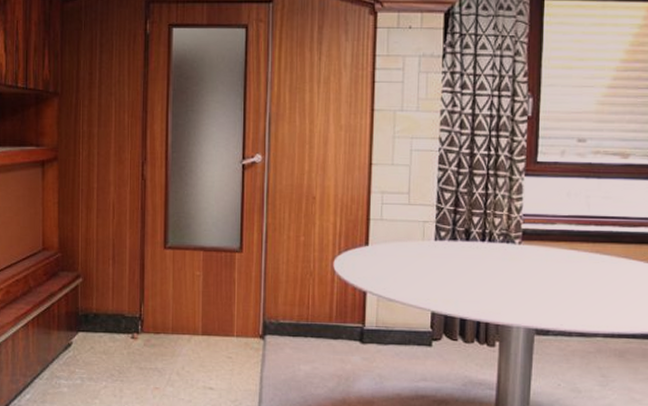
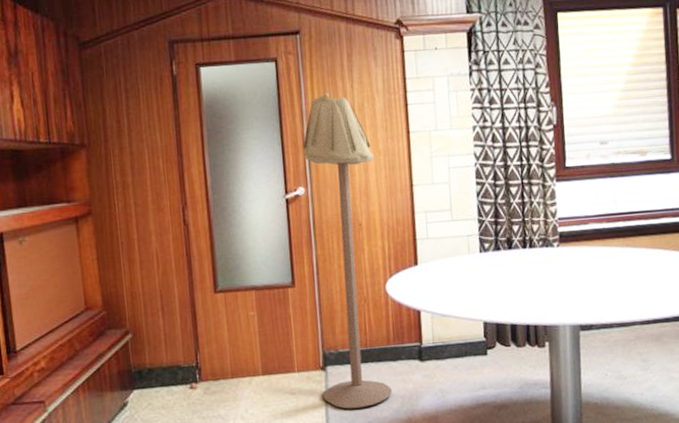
floor lamp: none [259,63,335,382] -> present [303,93,393,409]

